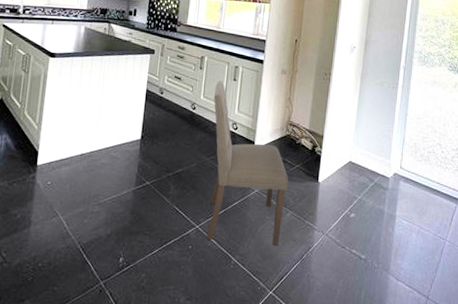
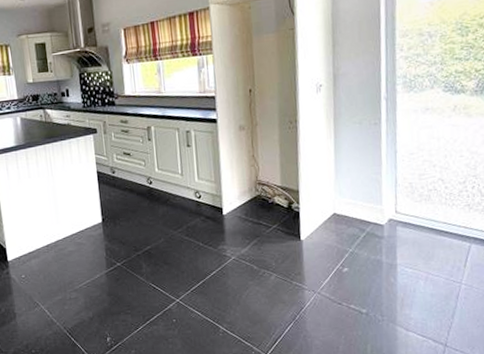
dining chair: present [206,81,289,245] -> none [168,149,268,311]

